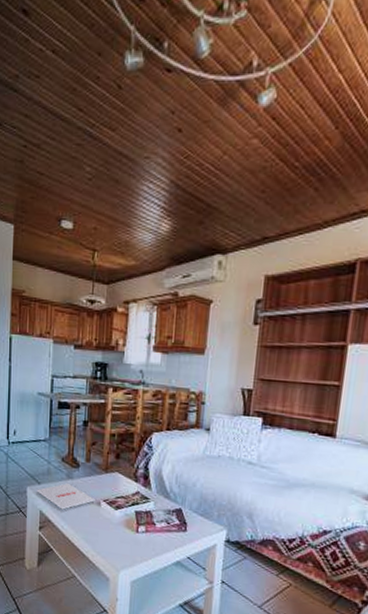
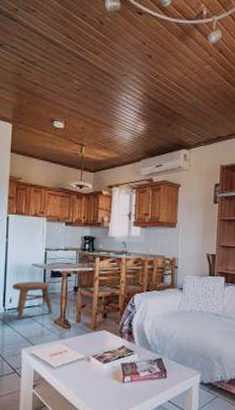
stool: none [17,412,60,454] -> present [13,281,53,319]

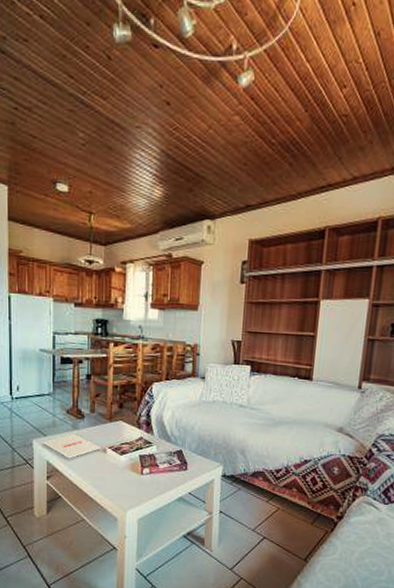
stool: present [13,281,53,319] -> none [19,367,65,409]

